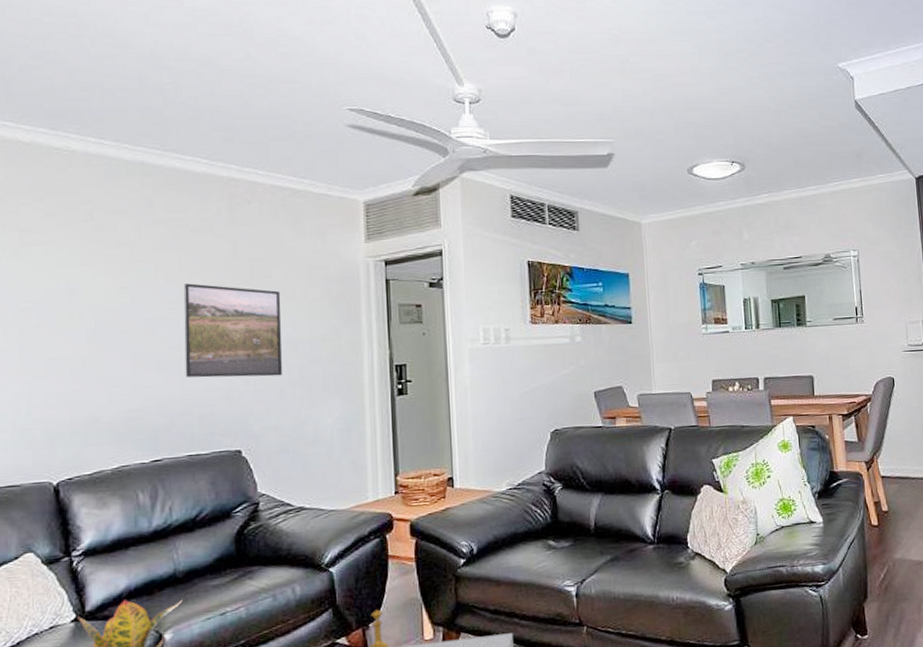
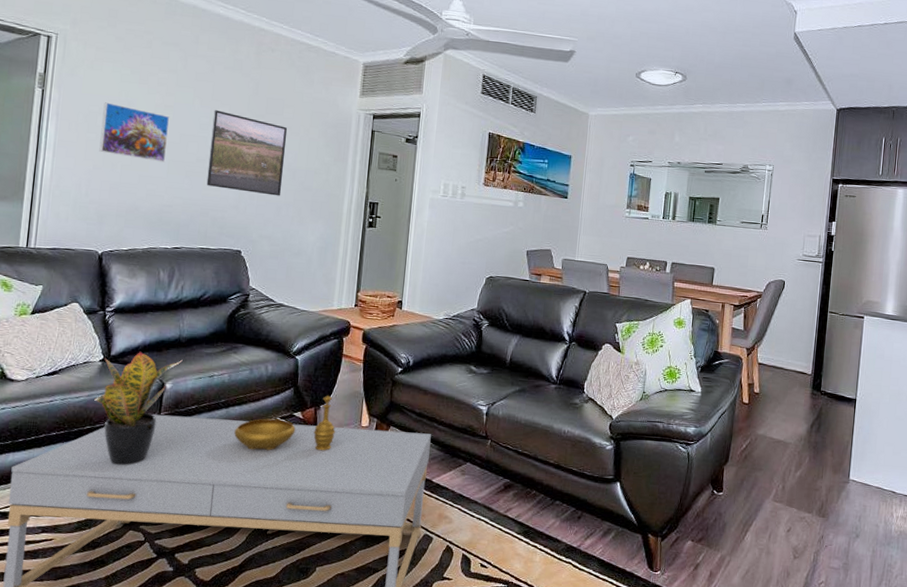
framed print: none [38,294,129,358] -> present [99,102,170,162]

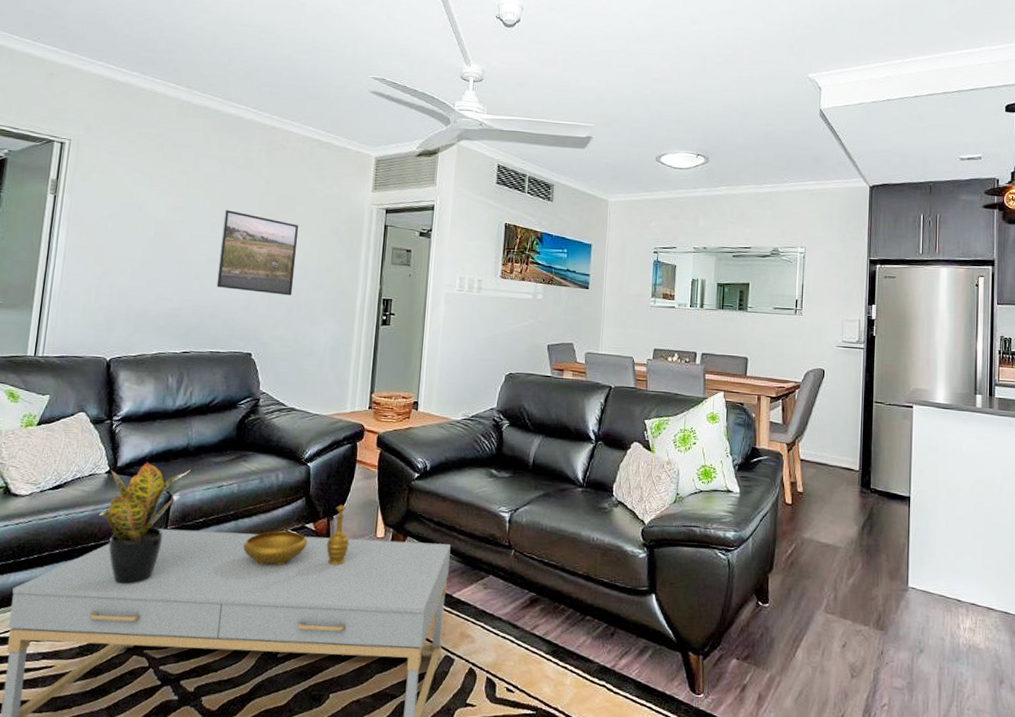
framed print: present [99,102,170,162] -> none [109,206,181,265]

